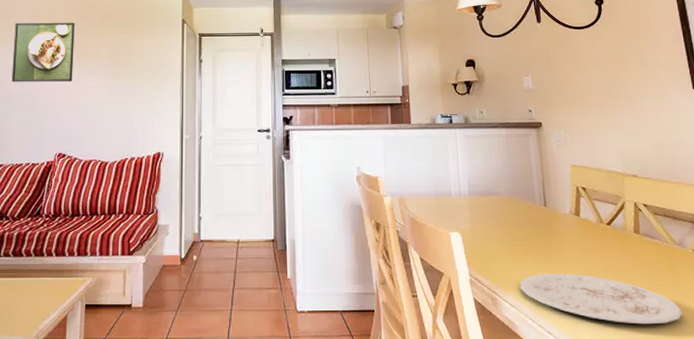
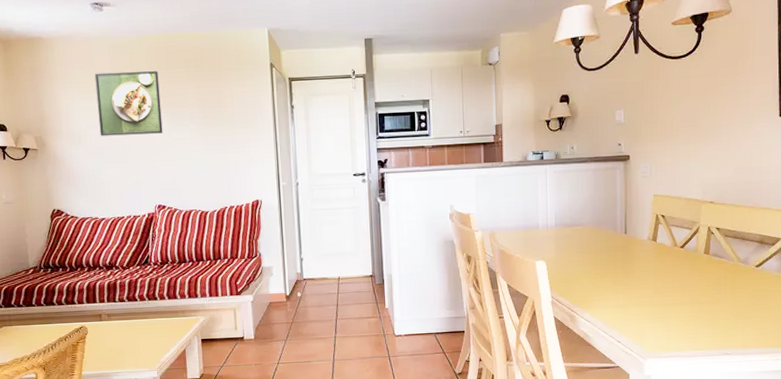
plate: present [520,273,683,325] -> none [596,291,738,331]

